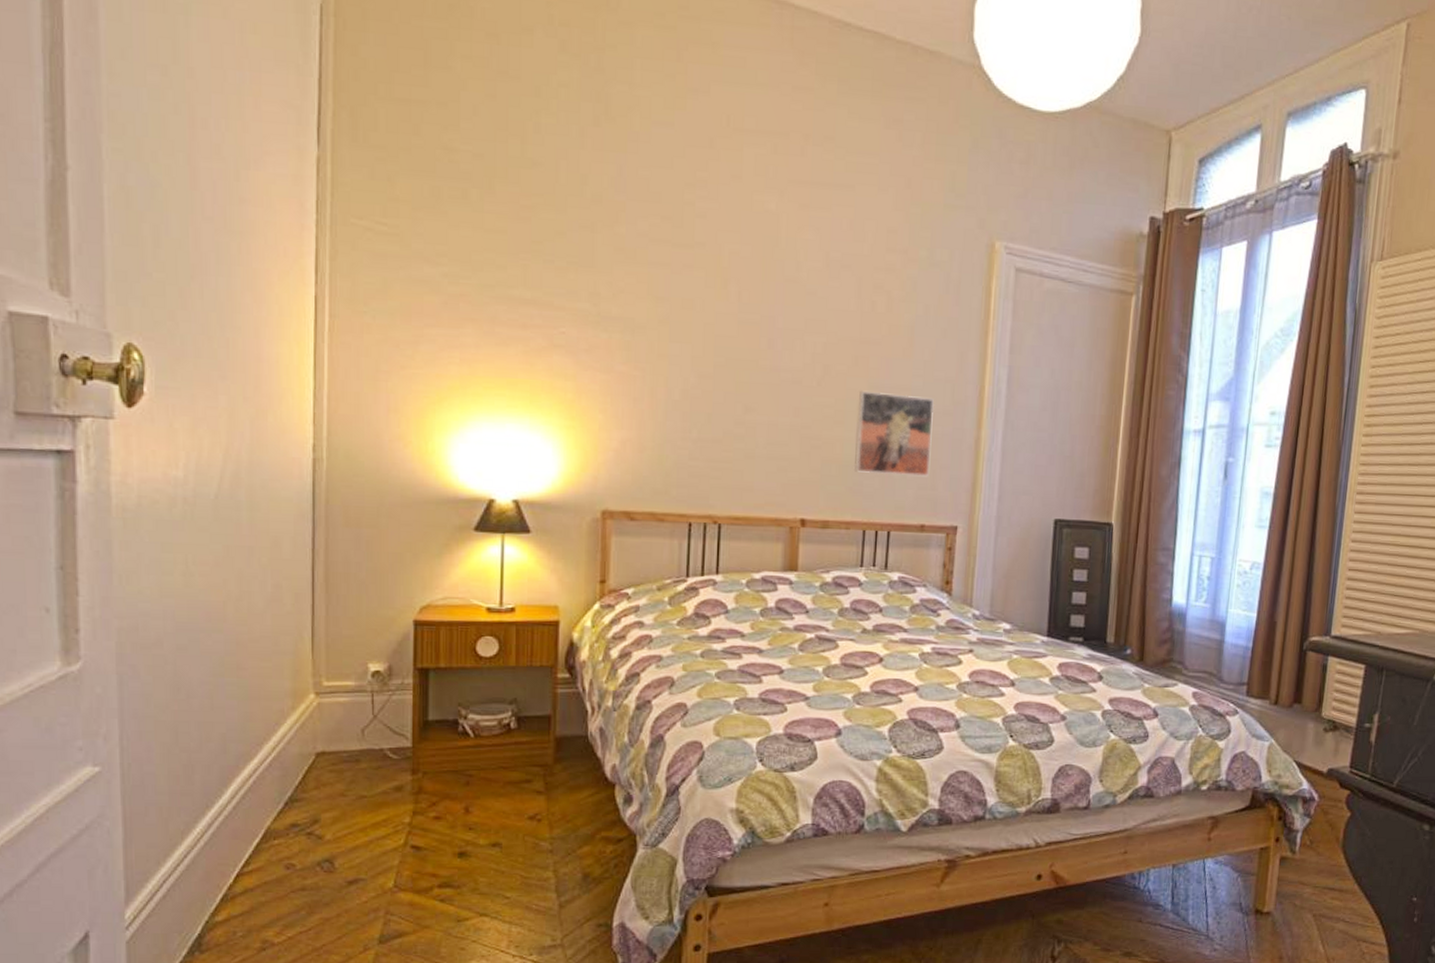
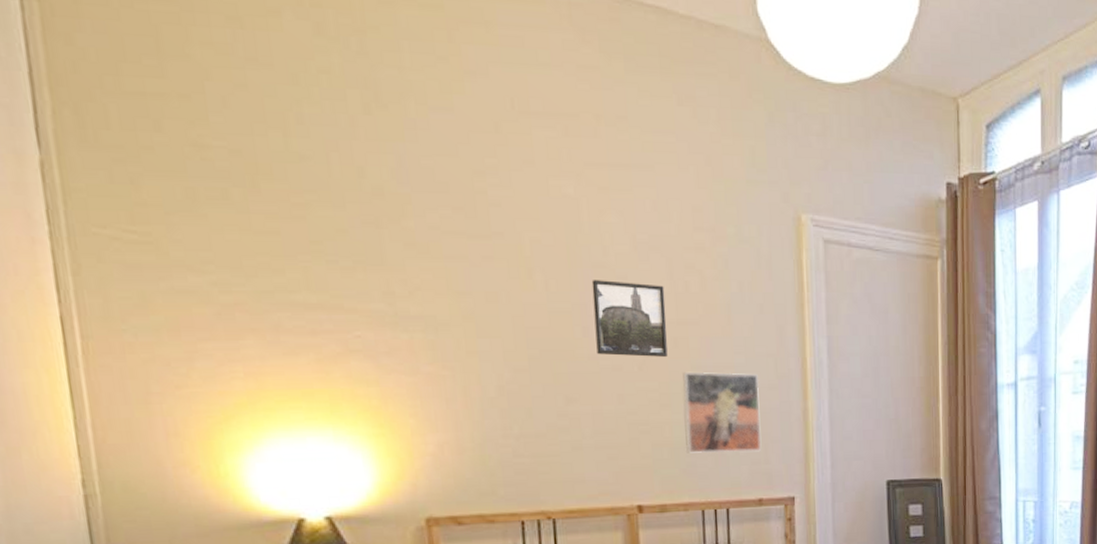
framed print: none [779,294,851,374] -> present [591,280,668,357]

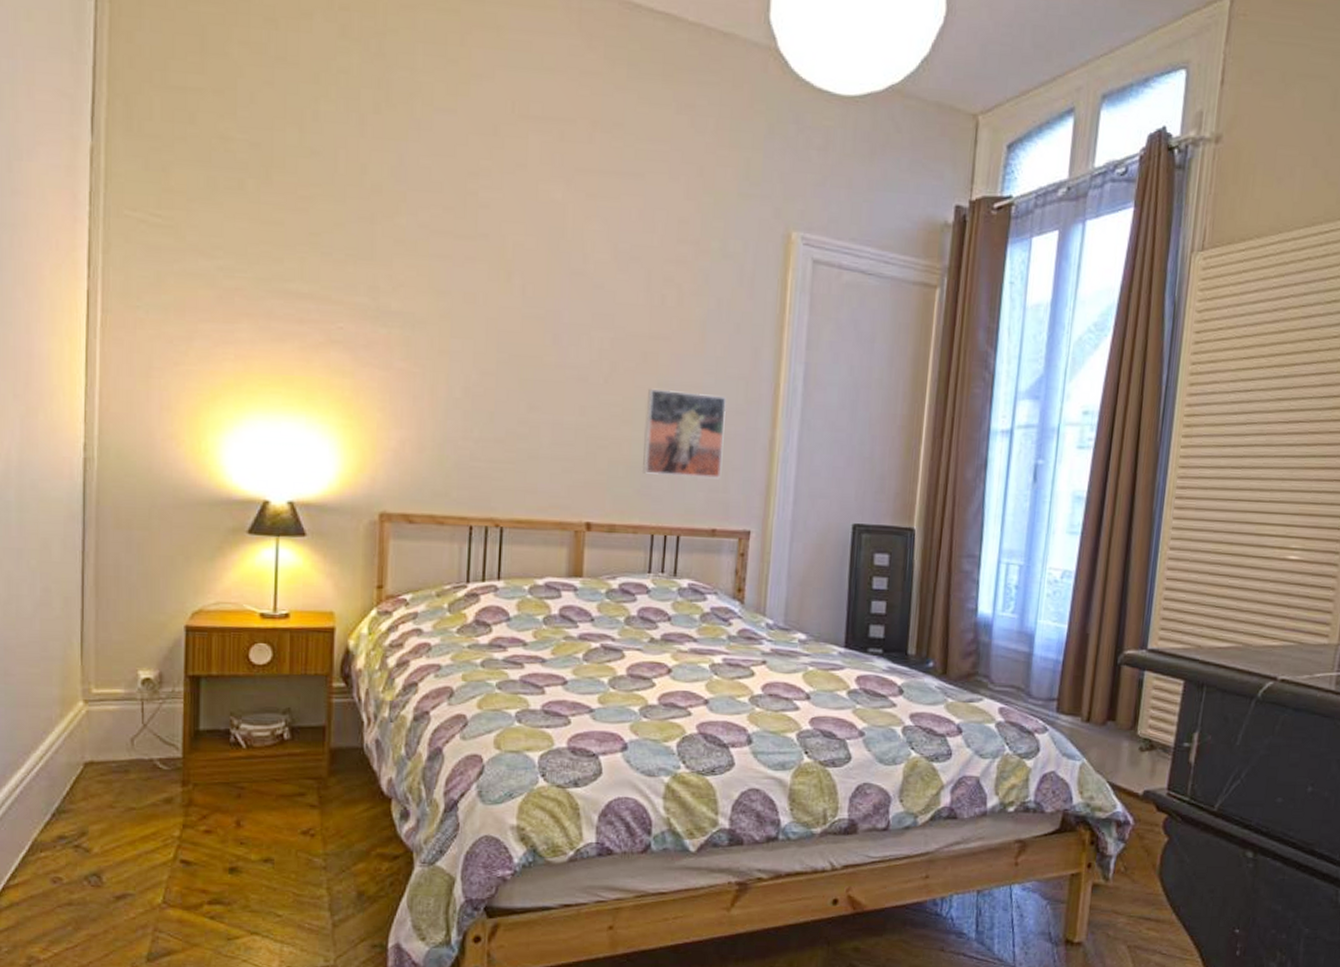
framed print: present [591,280,668,357] -> none [565,287,640,371]

